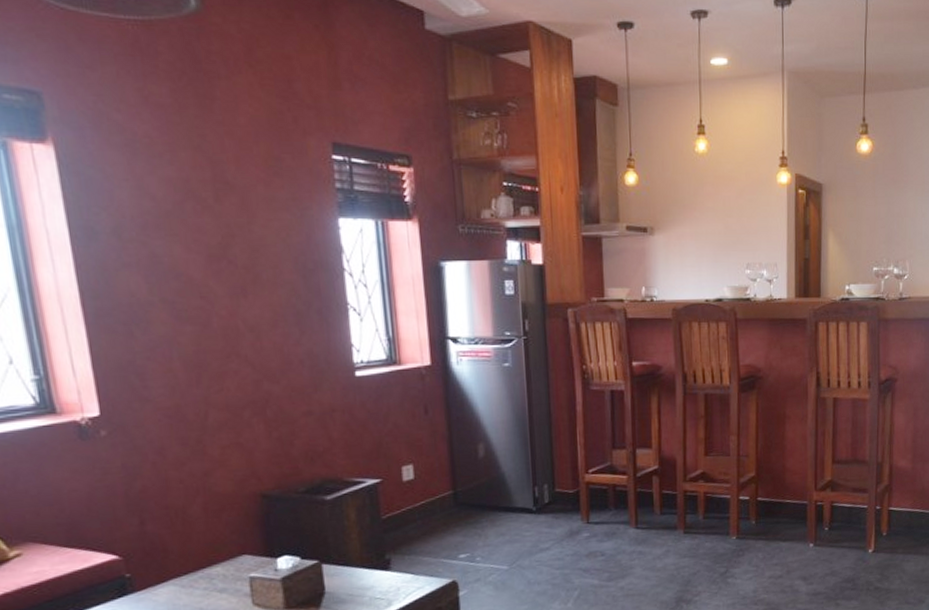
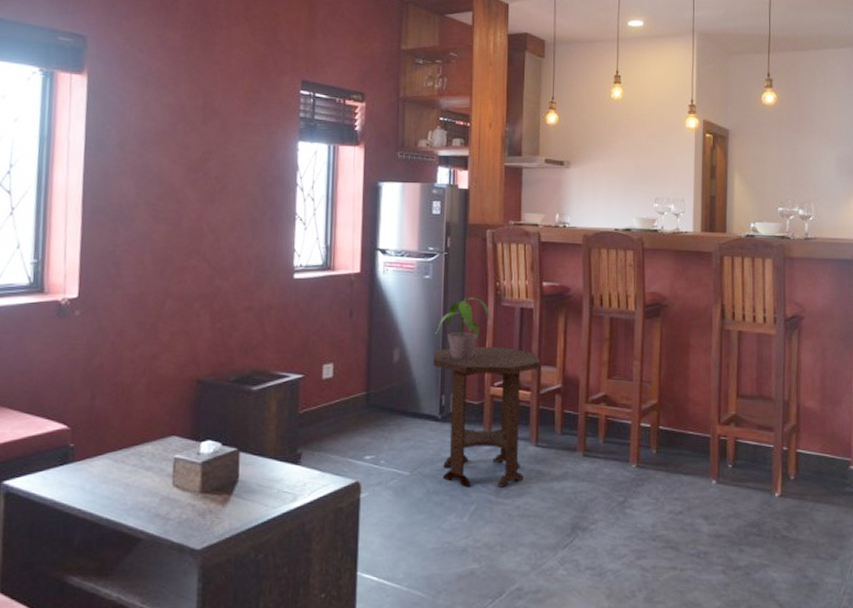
potted plant: none [521,383,580,449] -> present [435,297,491,359]
side table: none [521,432,635,575] -> present [433,346,540,488]

